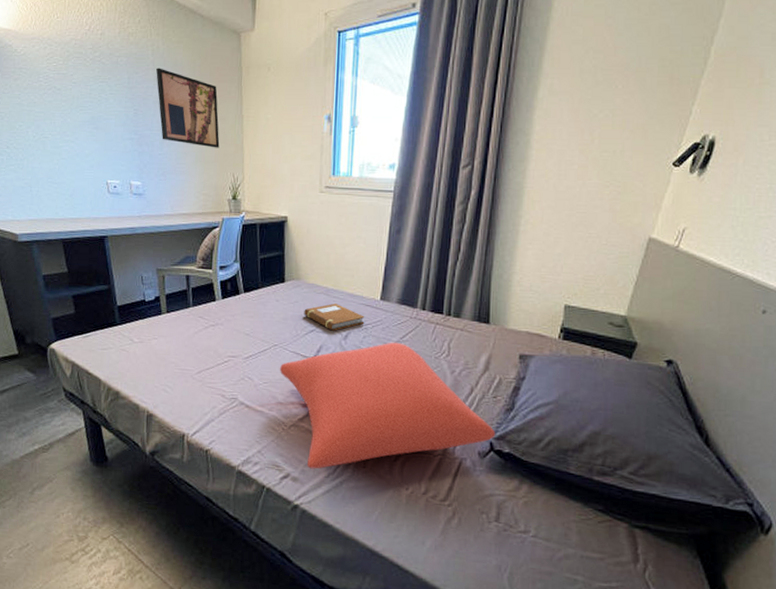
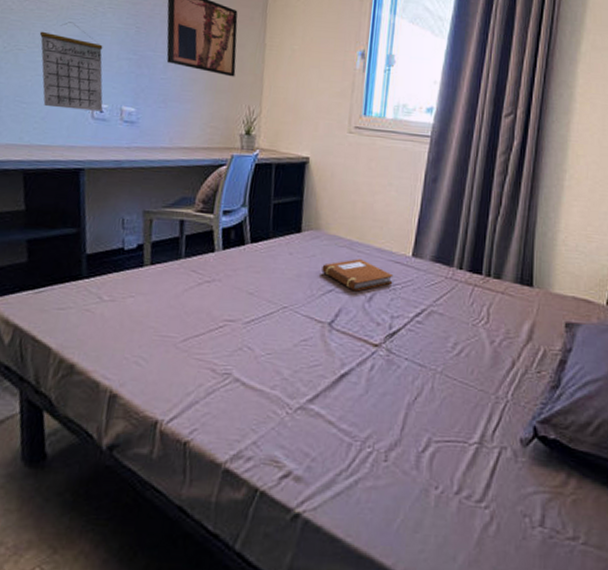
calendar: none [59,109,116,187] -> present [39,22,103,112]
cushion: present [279,342,496,469] -> none [287,305,541,465]

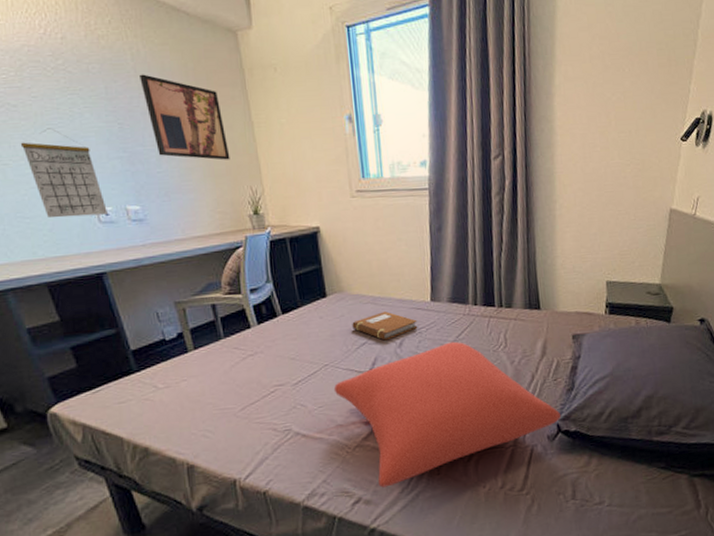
cushion: none [287,305,541,465] -> present [333,341,562,488]

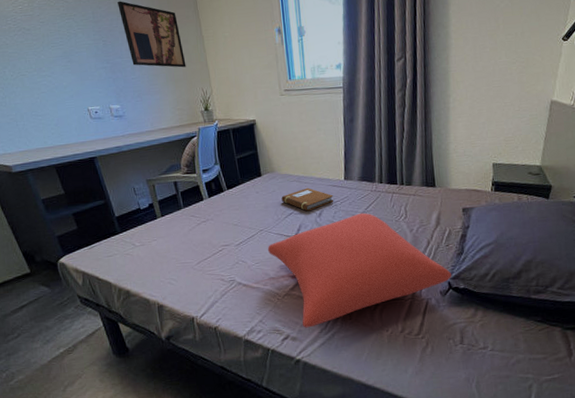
calendar: present [20,128,108,219] -> none [33,46,96,116]

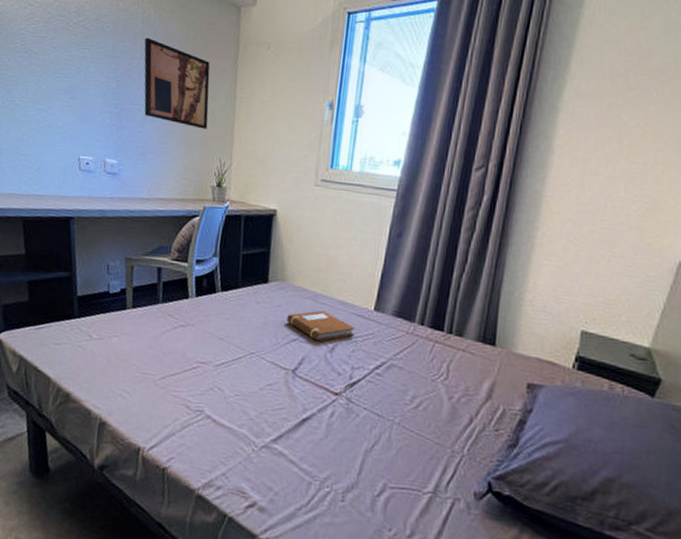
cushion: present [267,213,452,328] -> none [253,358,496,499]

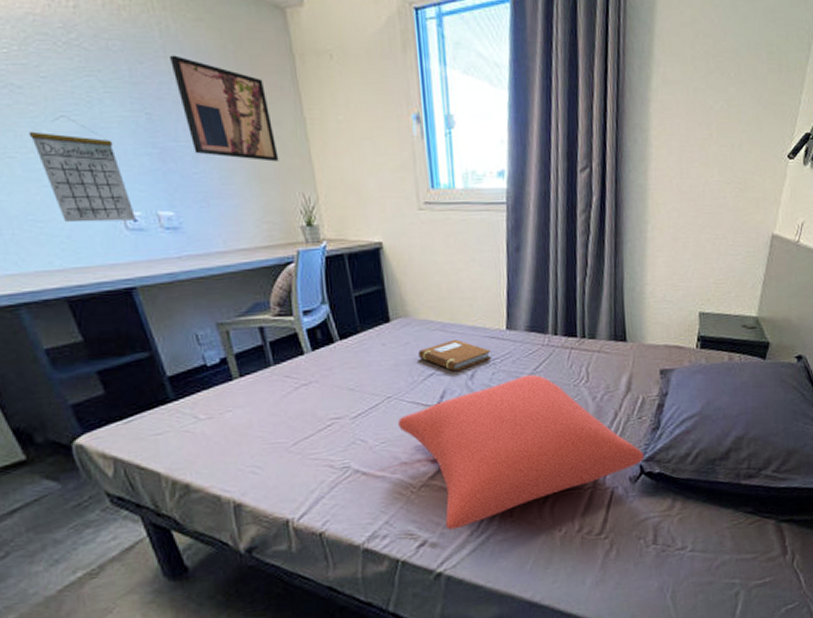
calendar: none [32,77,89,163] -> present [28,115,136,223]
cushion: none [253,358,496,499] -> present [397,374,645,530]

